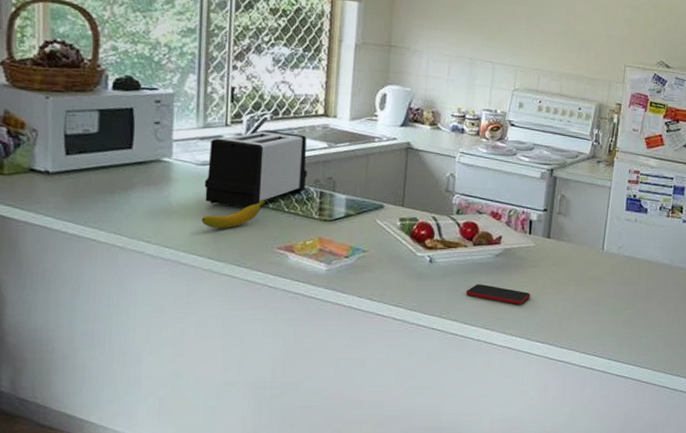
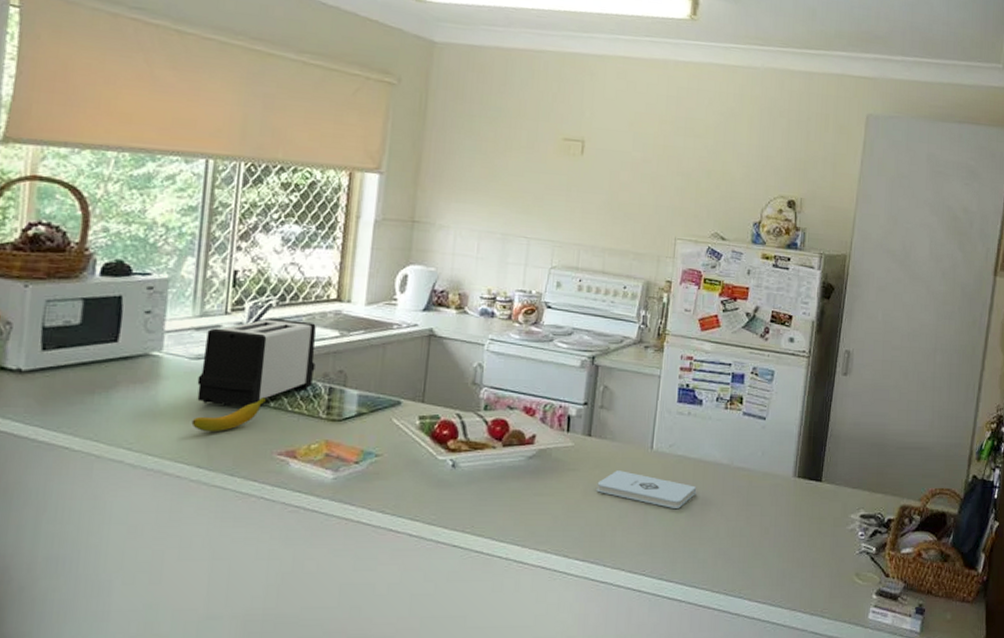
smartphone: present [465,284,531,305] -> none [493,492,569,515]
notepad: none [555,268,642,301] -> present [597,470,697,508]

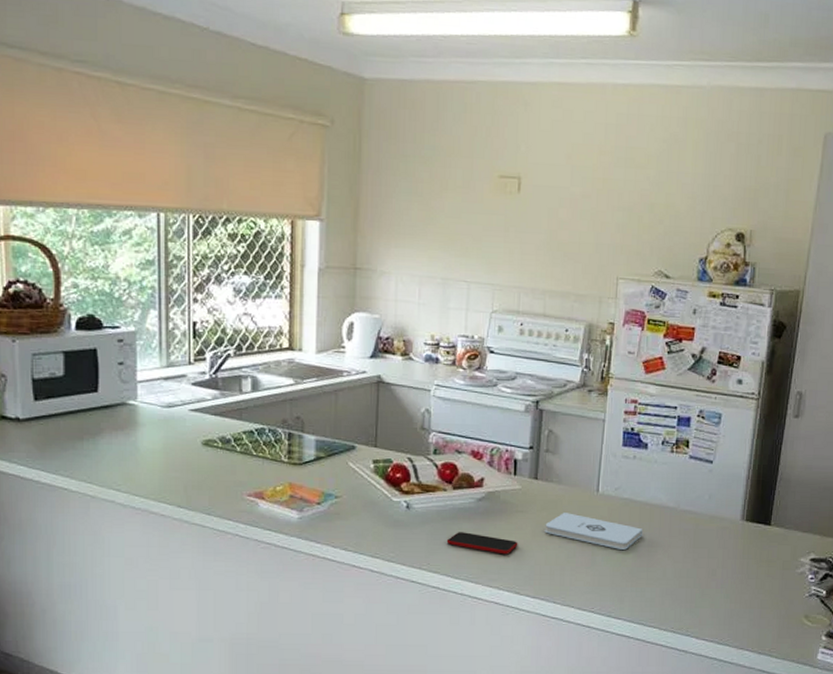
banana: present [191,396,267,433] -> none [169,442,234,475]
toaster: present [197,318,316,407] -> none [171,367,274,452]
smartphone: none [493,492,569,515] -> present [446,532,518,555]

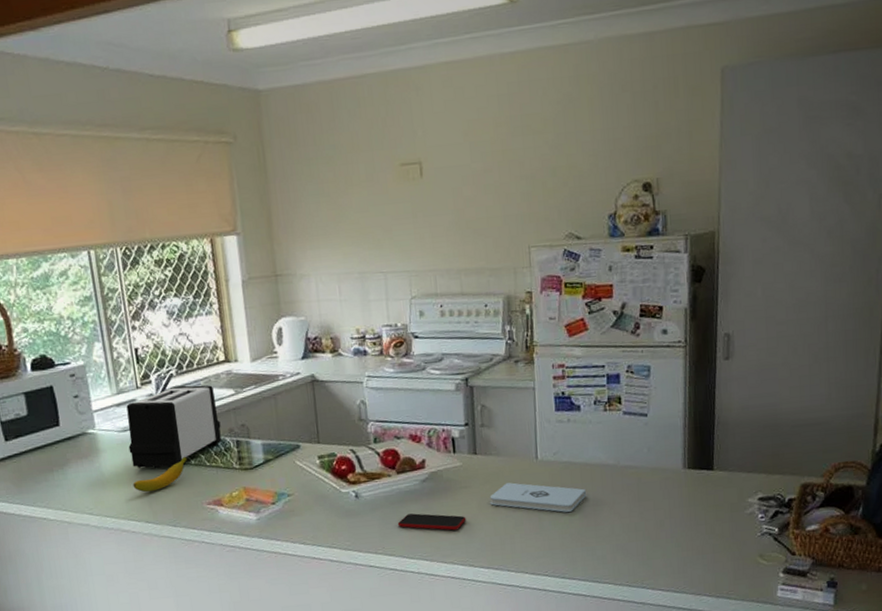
banana: none [169,442,234,475] -> present [133,456,188,493]
toaster: none [171,367,274,452] -> present [126,385,222,469]

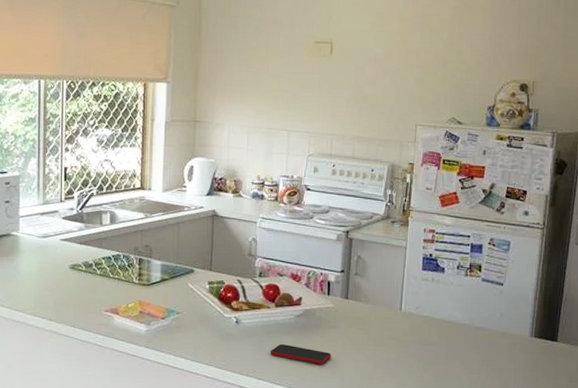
toaster: present [126,385,222,469] -> none [45,204,128,274]
banana: present [133,456,188,493] -> none [43,266,95,294]
notepad: present [490,482,587,512] -> none [354,328,442,362]

